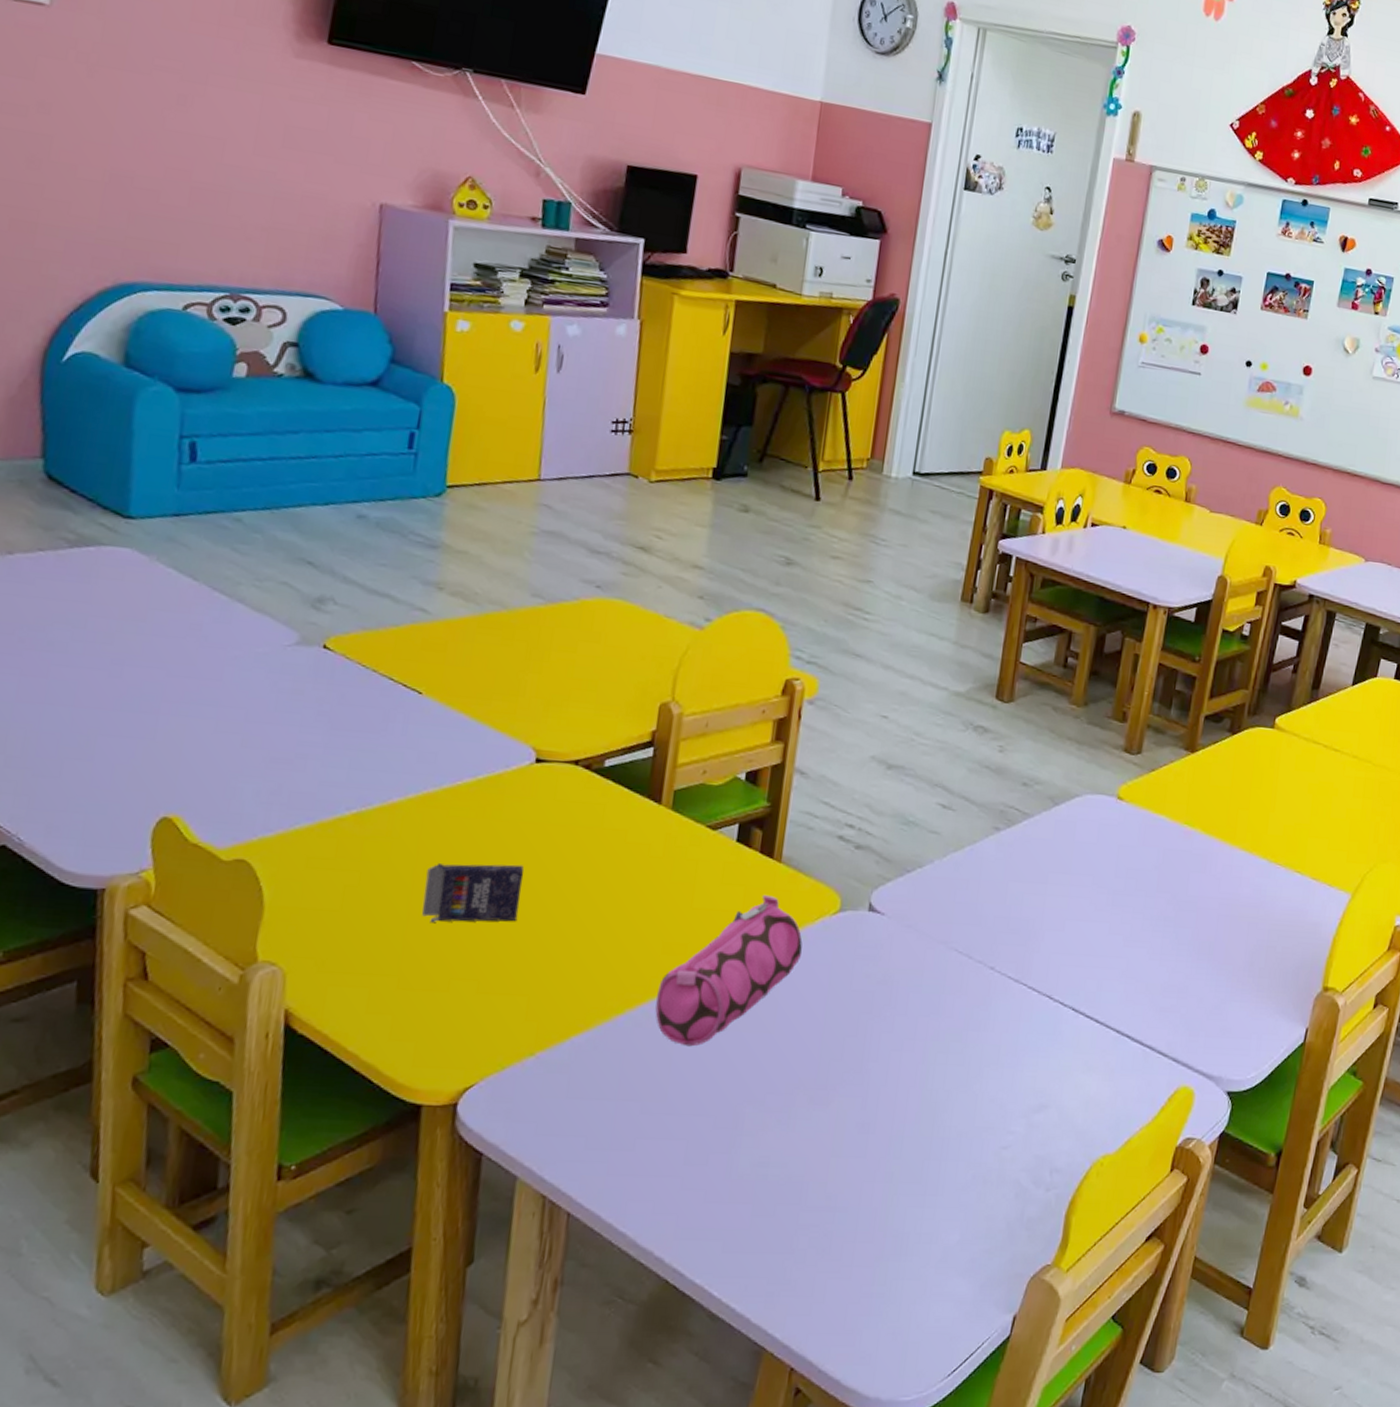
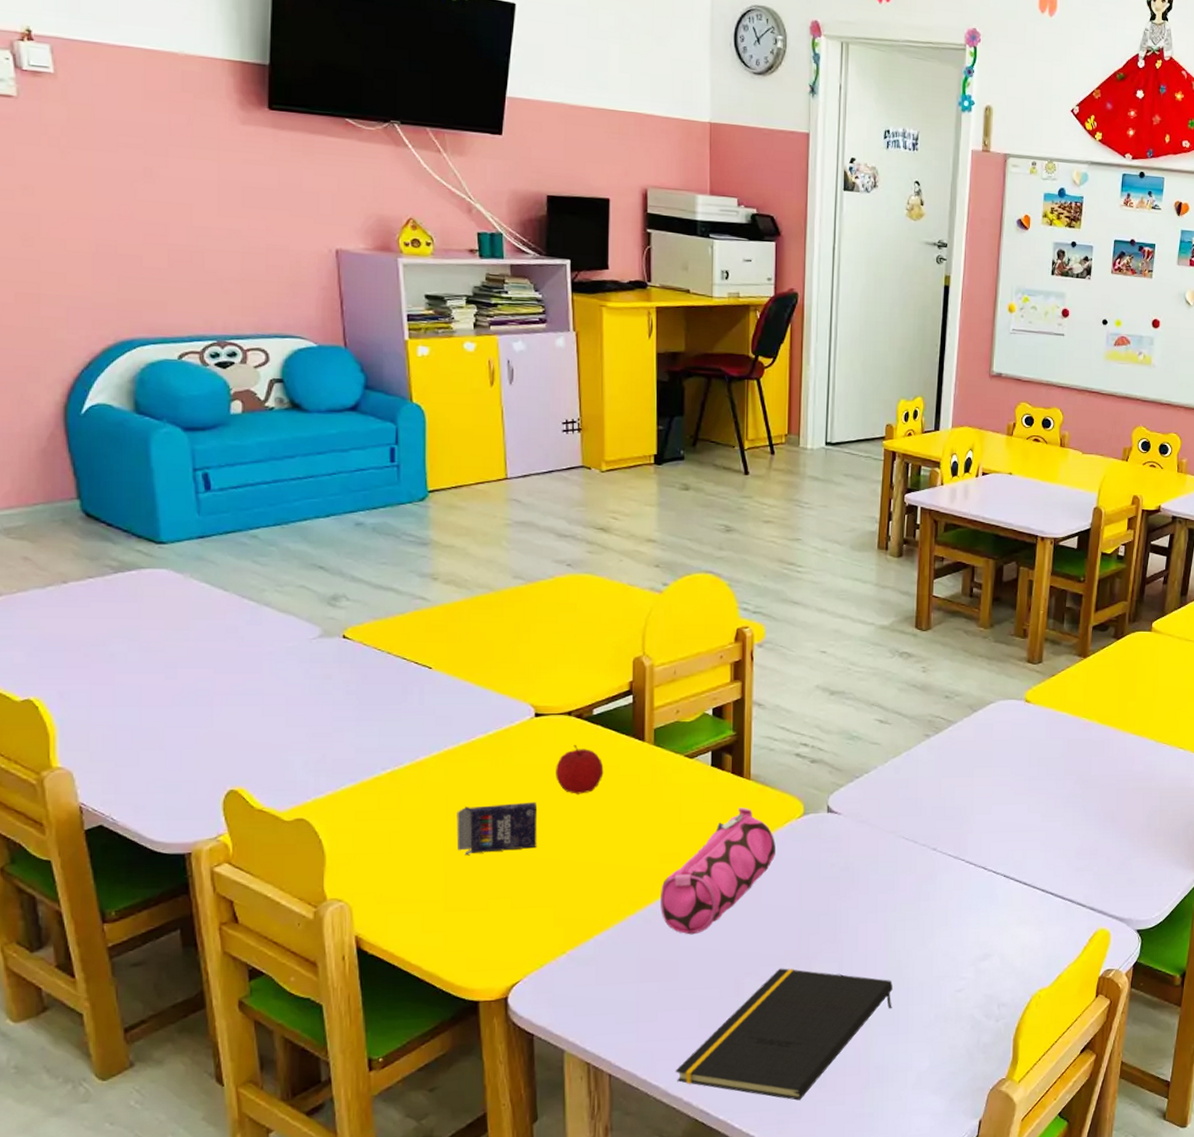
apple: none [550,801,609,861] -> present [556,745,604,794]
notepad: none [648,1098,925,1268] -> present [675,968,893,1101]

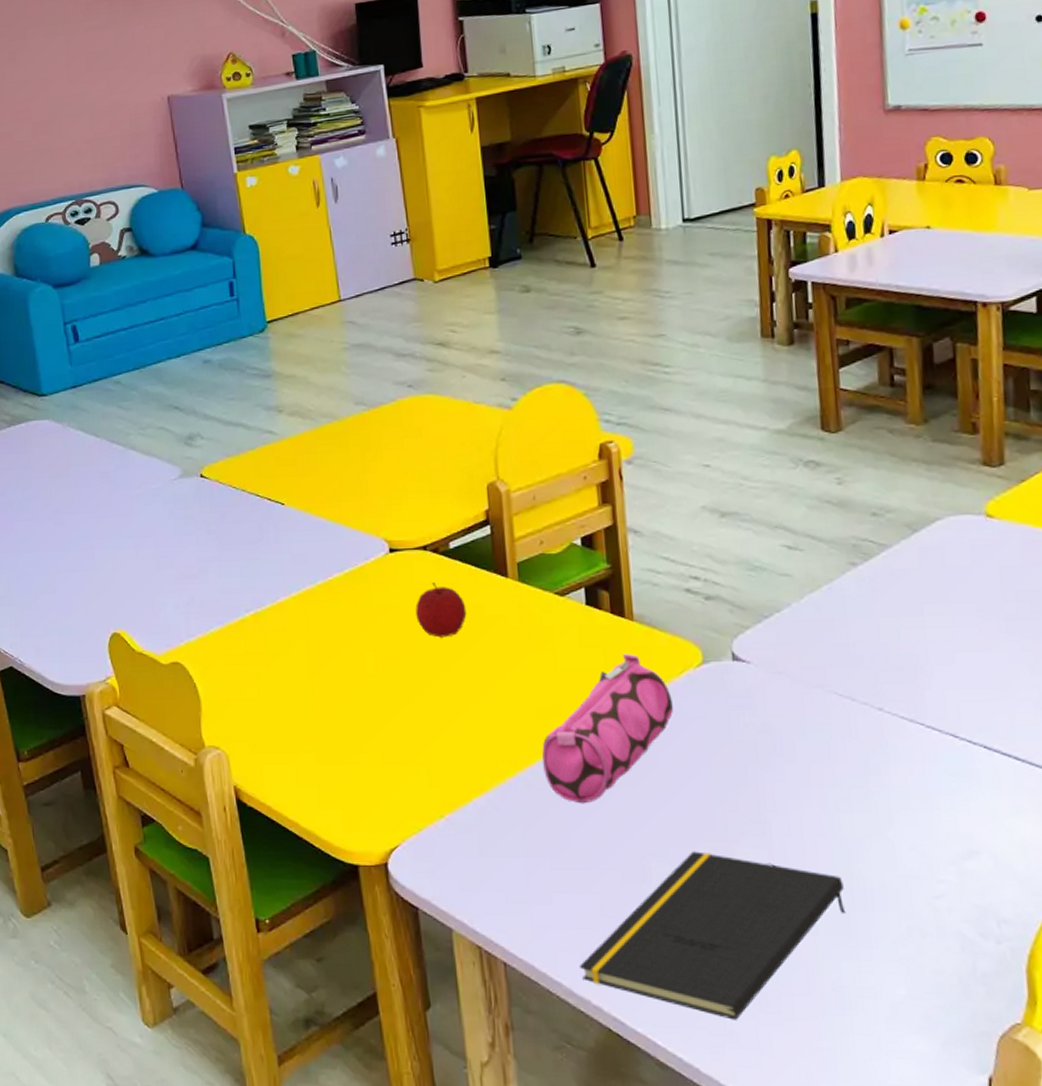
crayon box: present [456,802,538,855] -> none [320,646,404,703]

